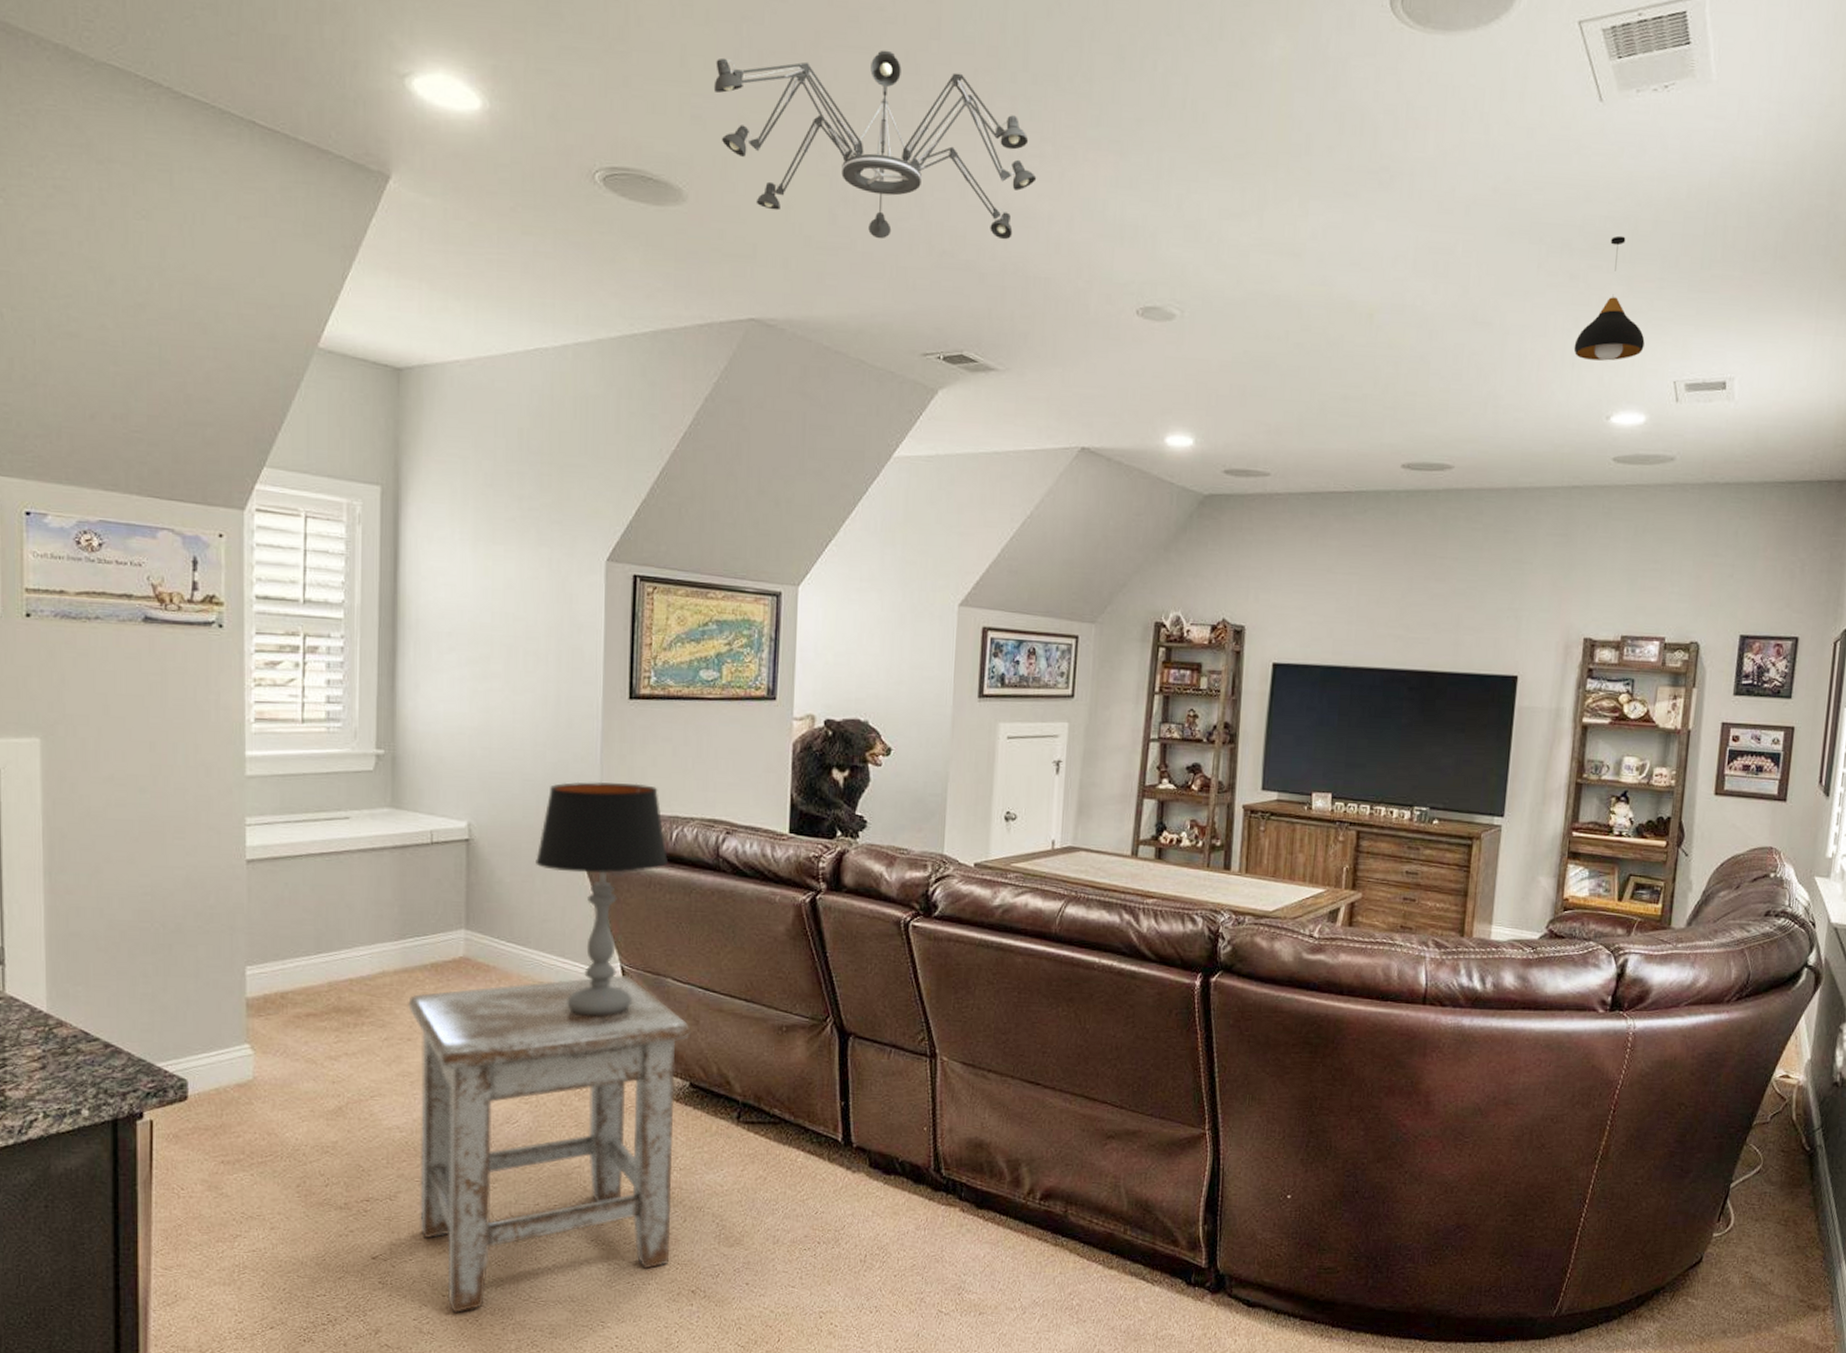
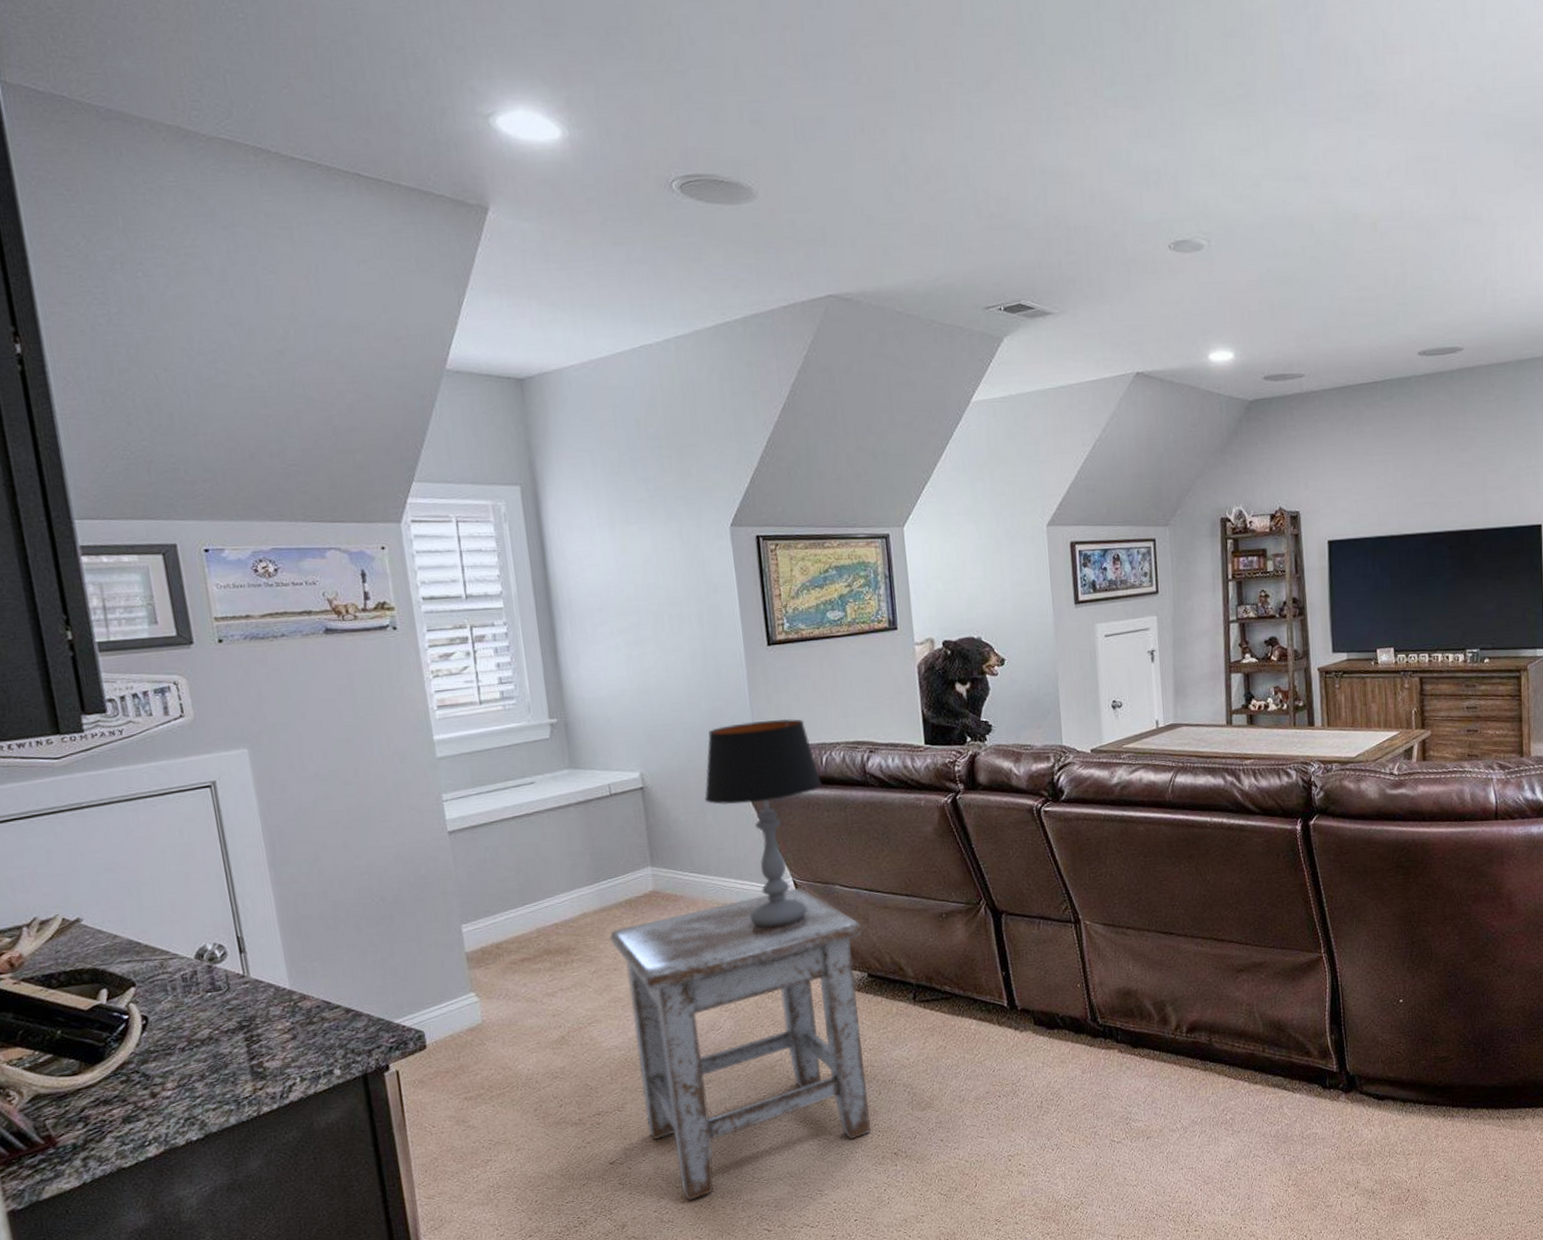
chandelier: present [713,50,1037,240] -> none [766,40,1065,210]

